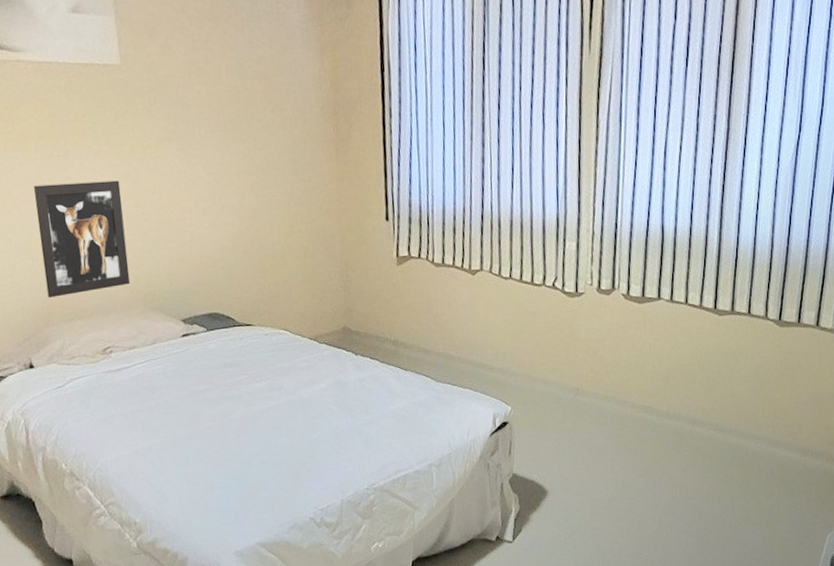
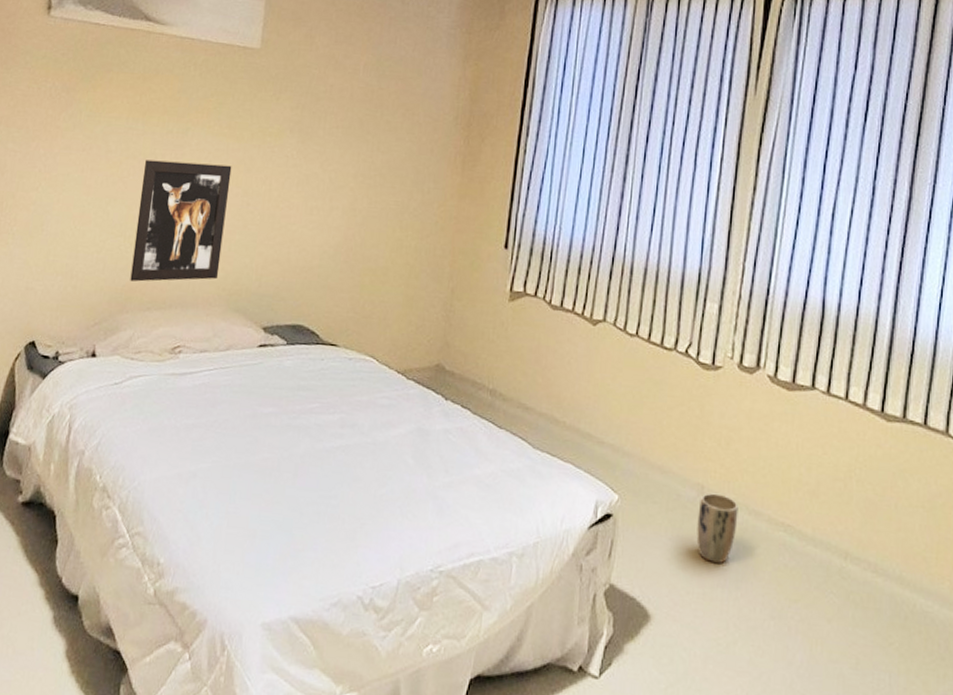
plant pot: none [576,392,608,445] -> present [696,492,738,564]

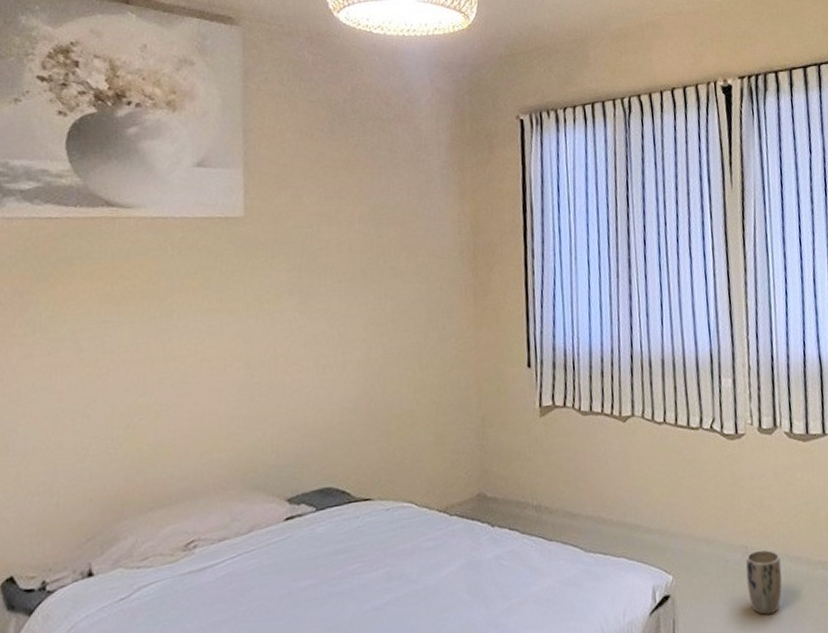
wall art: present [130,160,232,282] -> none [124,340,229,484]

